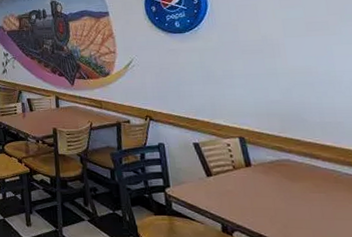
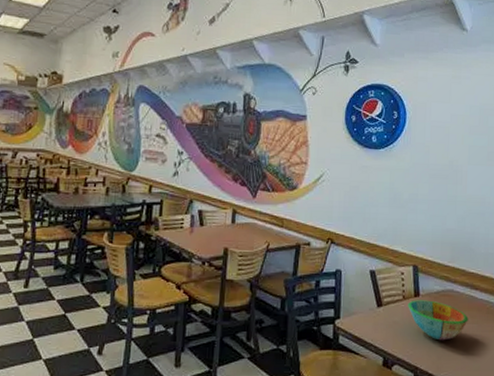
bowl: none [239,170,314,210] -> present [408,300,469,341]

